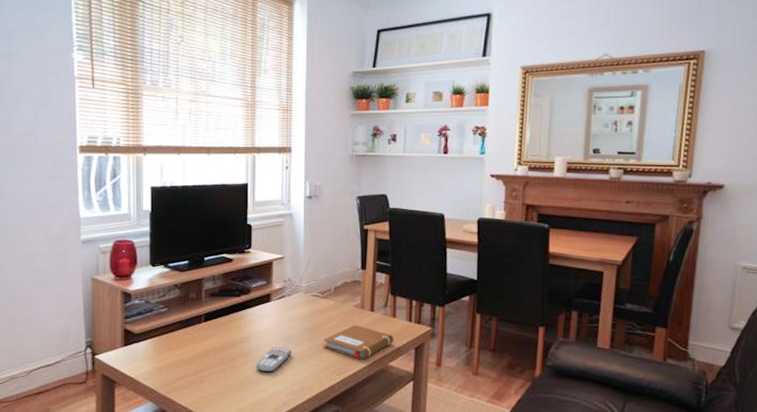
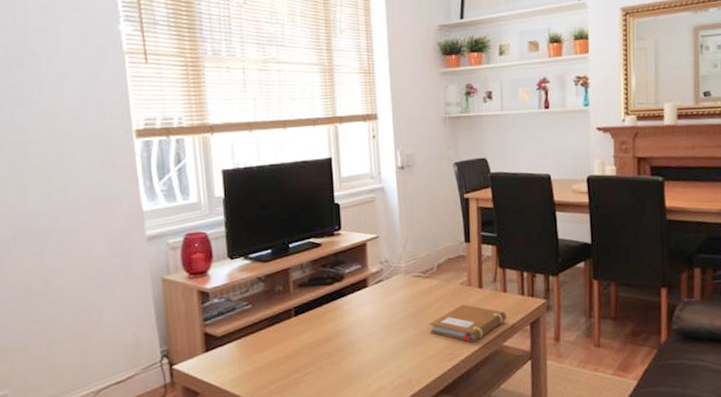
remote control: present [256,347,292,373] -> none [356,336,396,366]

